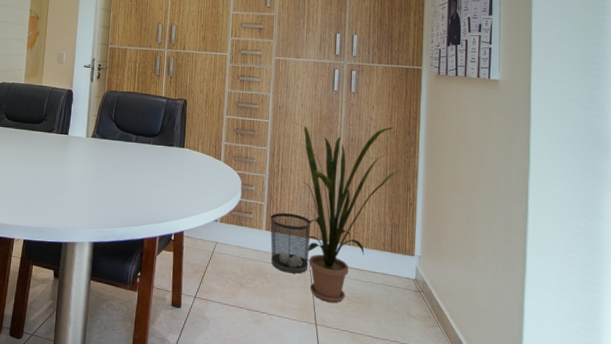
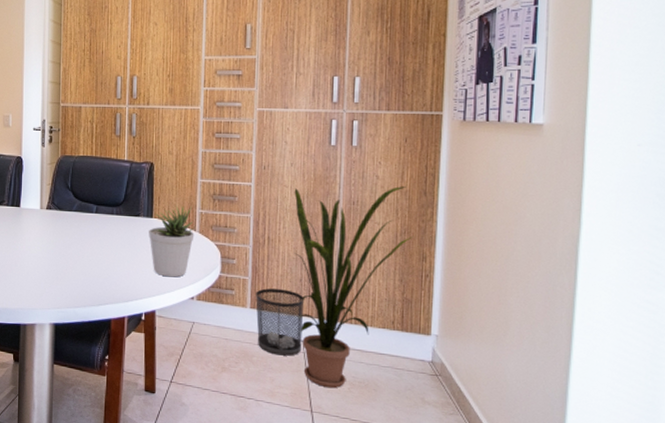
potted plant: none [180,138,220,202] -> present [149,206,195,278]

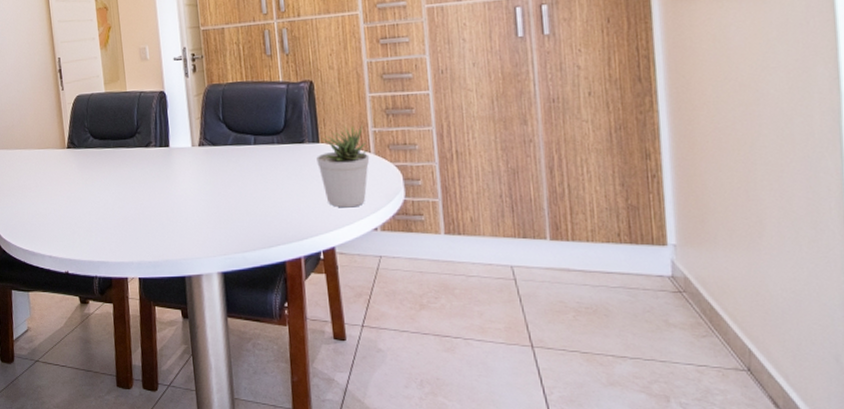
waste bin: present [255,288,305,356] -> none [449,208,512,285]
house plant: present [294,186,414,388] -> none [480,75,632,318]

